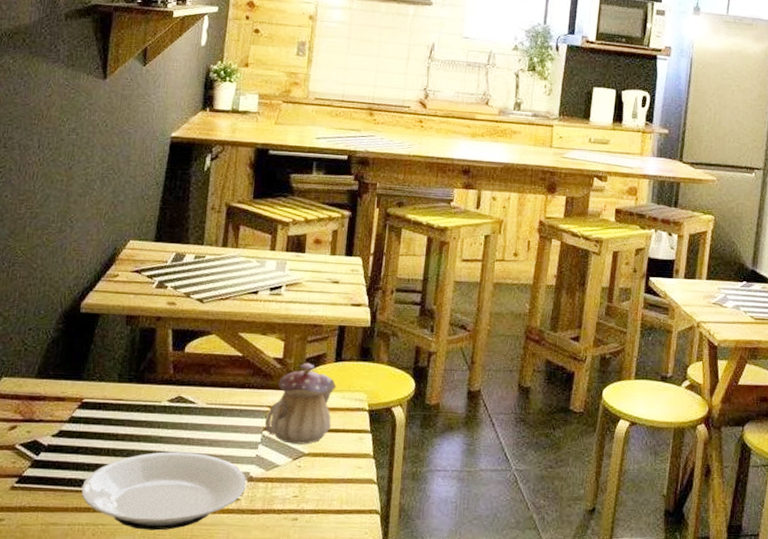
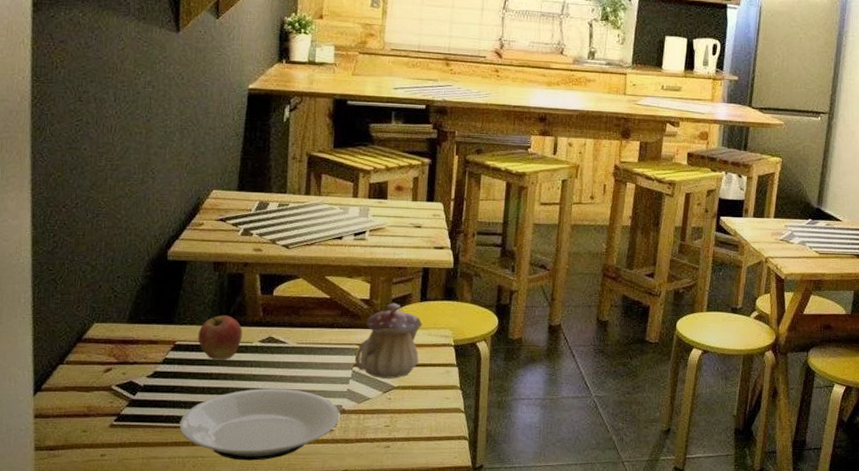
apple: none [105,372,152,421] -> present [197,315,243,361]

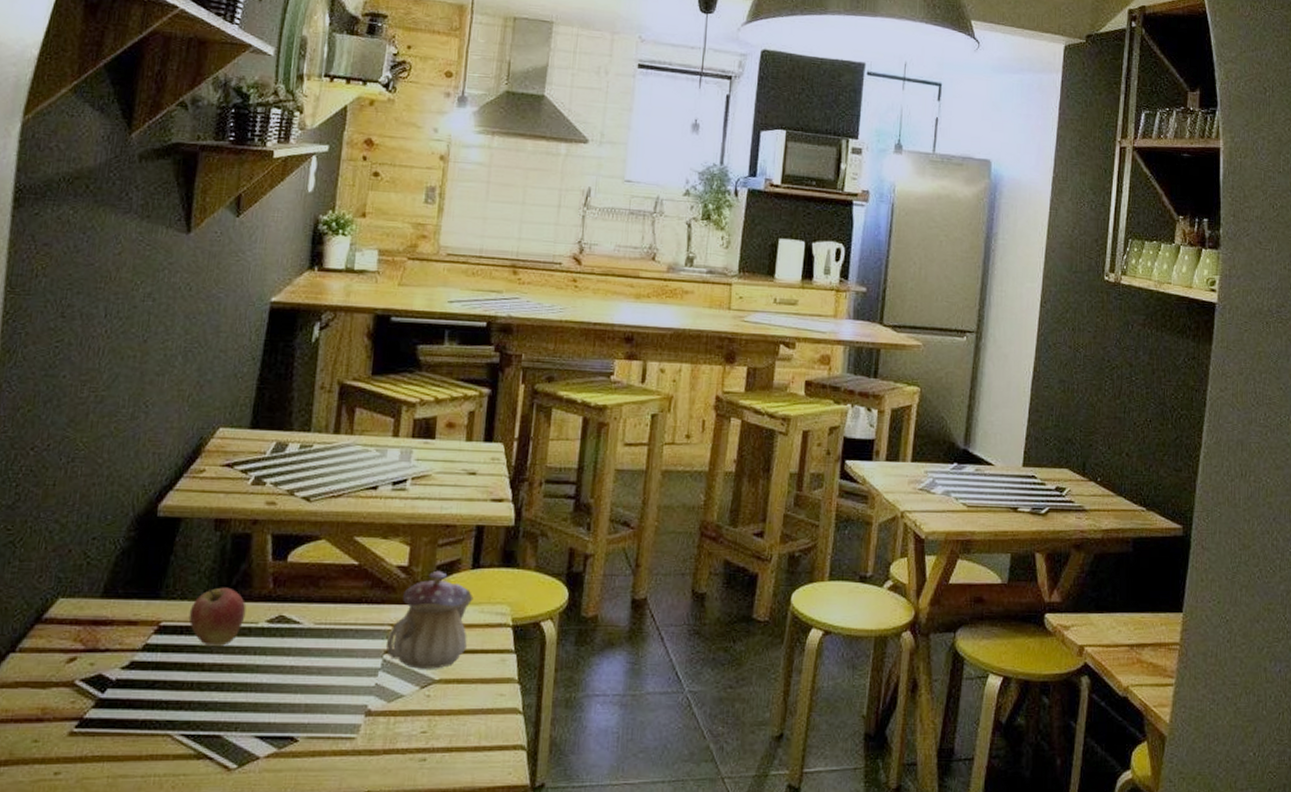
plate: present [179,388,340,461] -> none [158,683,364,780]

